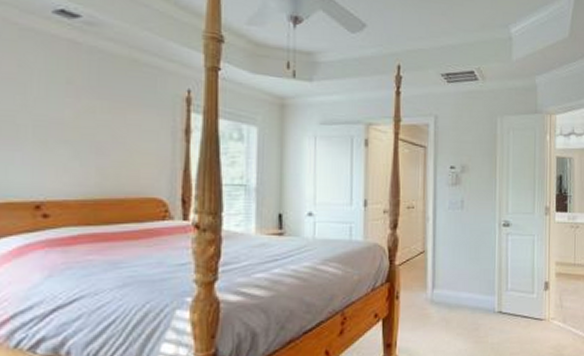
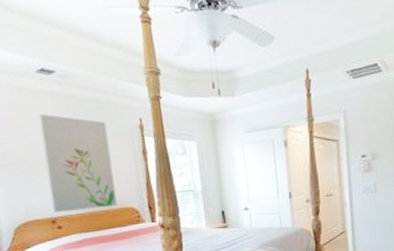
wall art: none [40,64,141,196] -> present [38,113,117,213]

